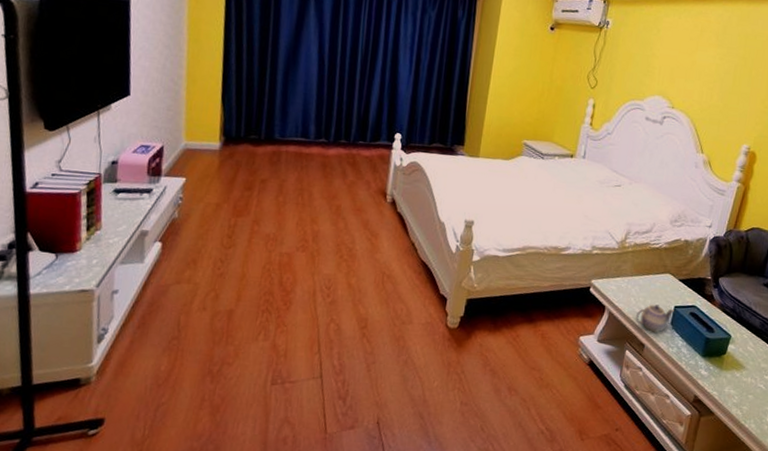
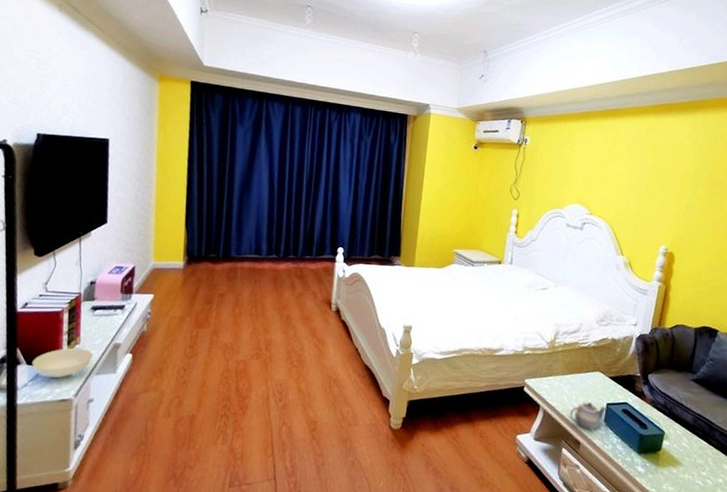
bowl: none [45,234,117,267] -> present [31,348,93,379]

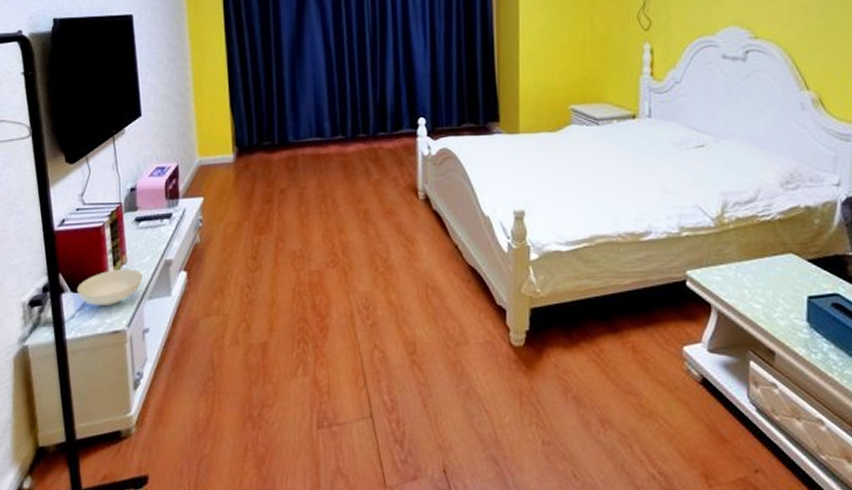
teapot: present [569,402,607,430] -> none [754,296,808,334]

